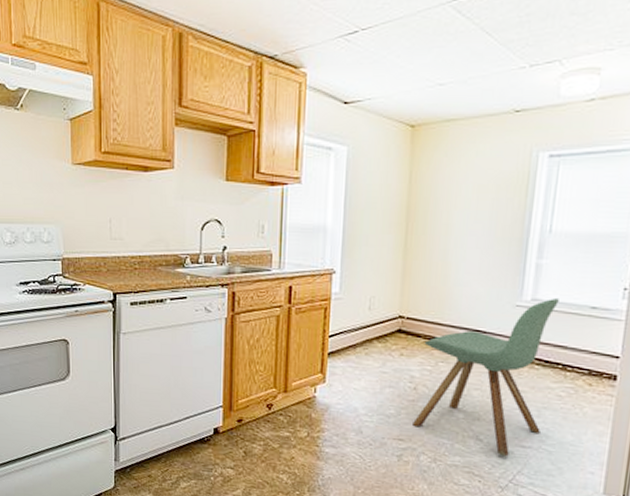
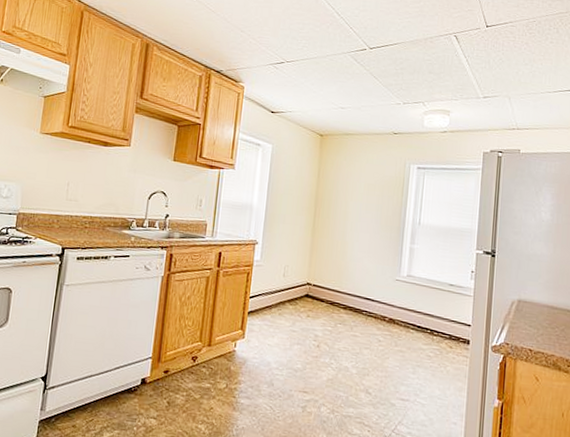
chair: present [413,297,559,457] -> none [316,275,427,409]

